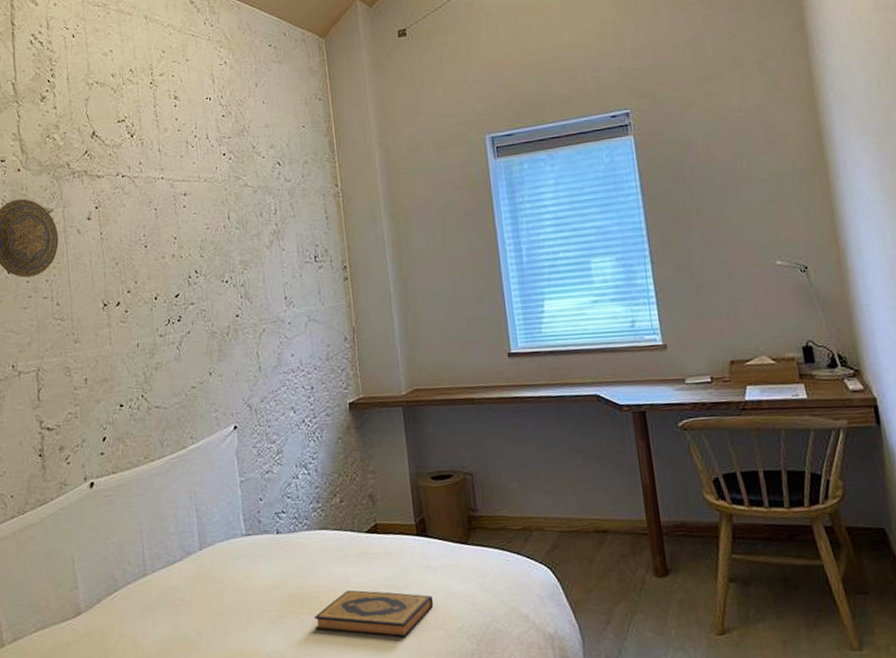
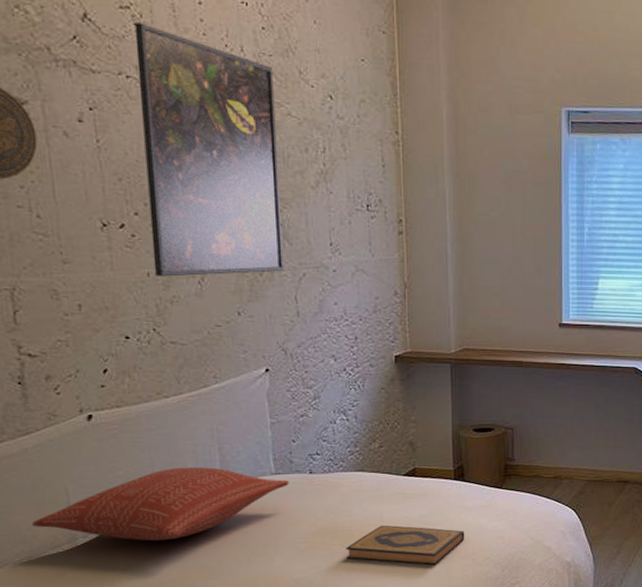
pillow: none [45,530,258,610] -> present [32,466,289,541]
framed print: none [128,130,247,346] -> present [134,22,284,277]

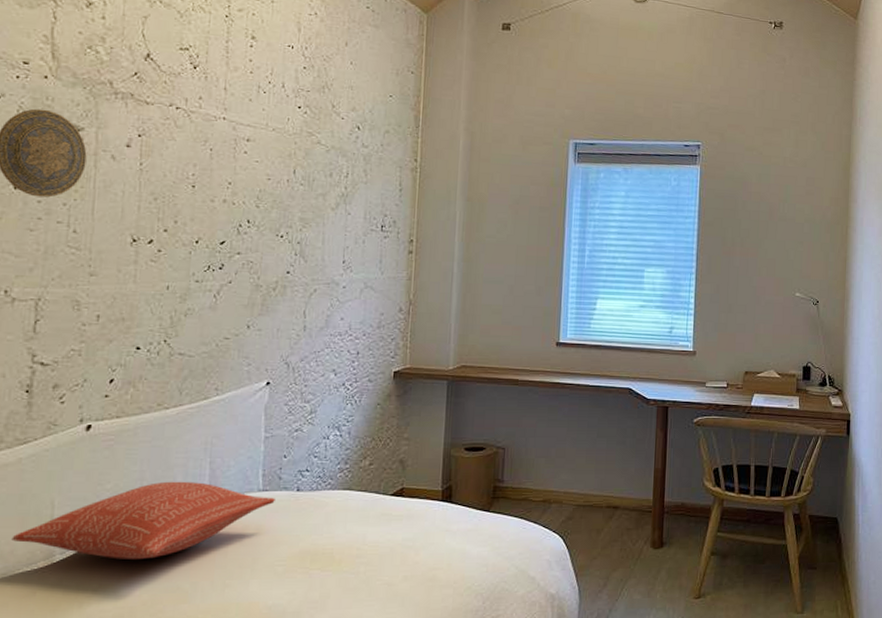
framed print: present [134,22,284,277] -> none [173,61,309,290]
hardback book: present [346,525,465,566] -> none [324,548,448,595]

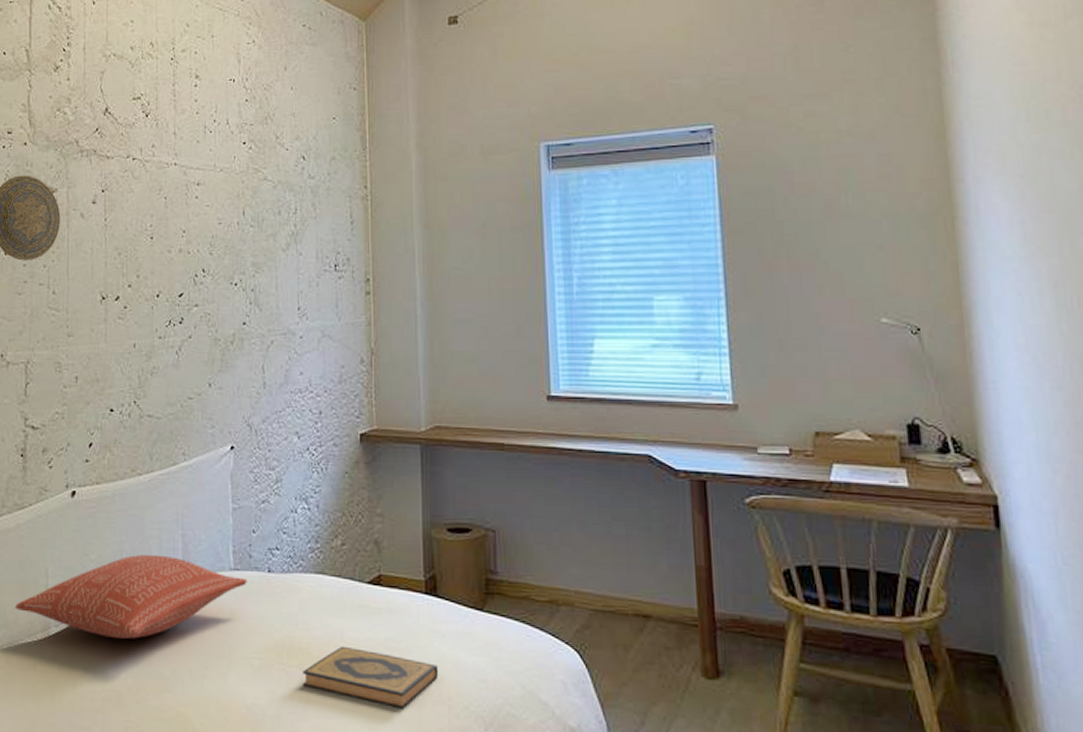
hardback book: none [324,548,448,595] -> present [303,646,439,710]

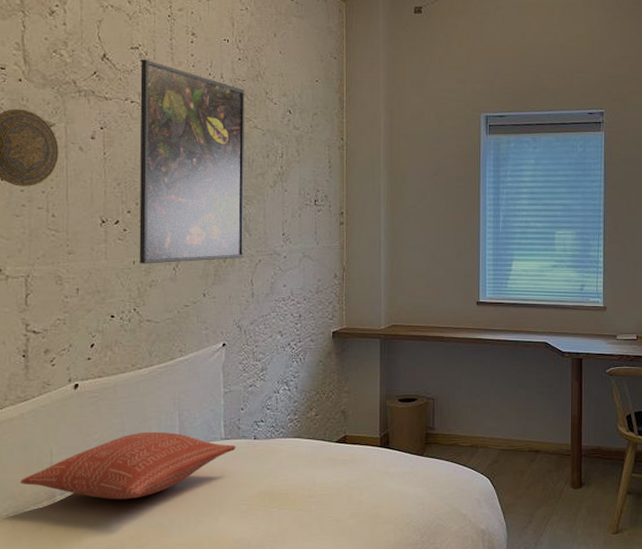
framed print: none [139,110,254,347] -> present [139,59,245,264]
hardback book: present [303,646,439,710] -> none [282,489,388,530]

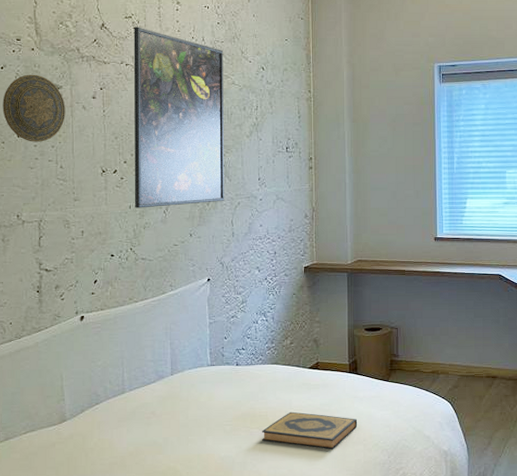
pillow: present [20,431,236,499] -> none [36,358,220,420]
hardback book: none [282,489,388,530] -> present [262,411,358,450]

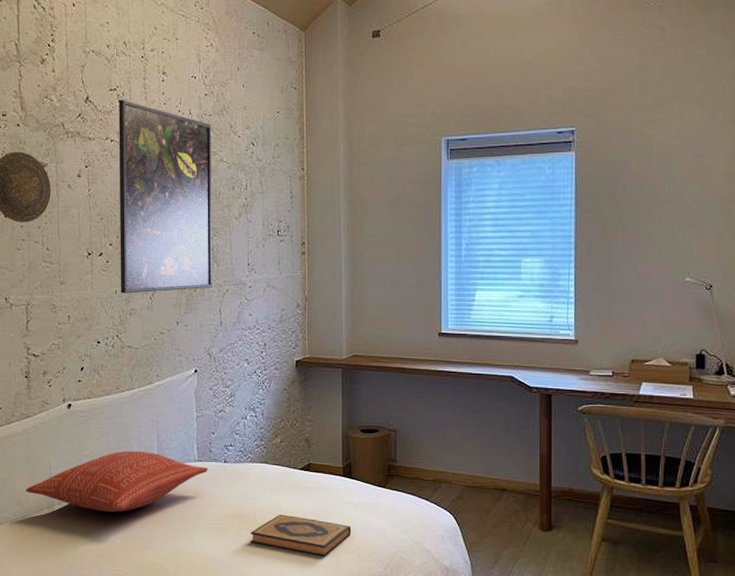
pillow: none [36,358,220,420] -> present [25,450,208,512]

